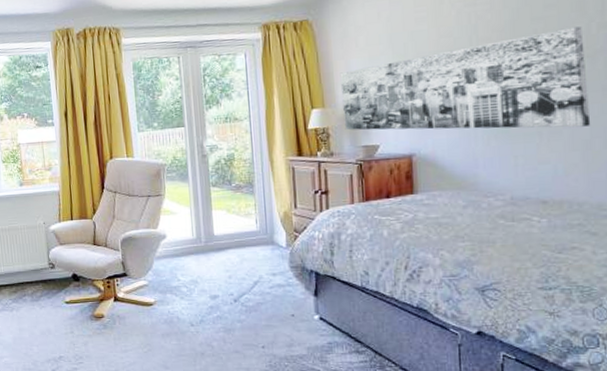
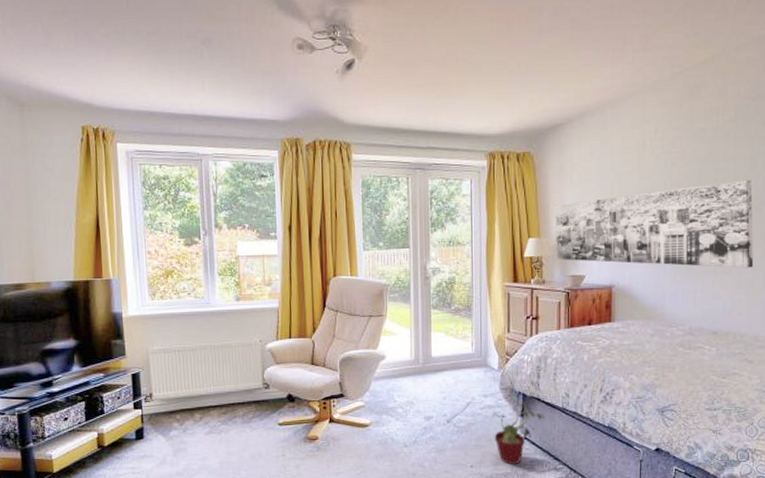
potted plant: none [283,277,342,347] -> present [493,399,545,465]

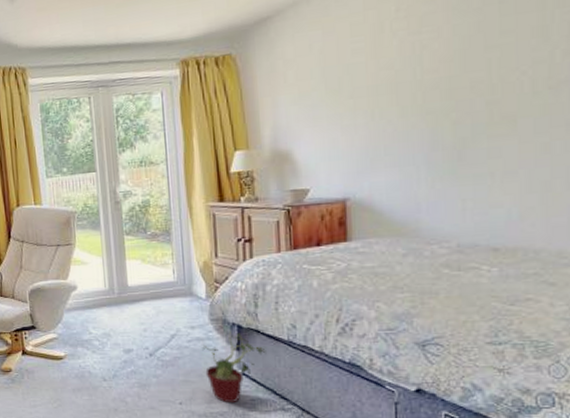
wall art: present [555,180,754,268] -> none [266,54,552,174]

